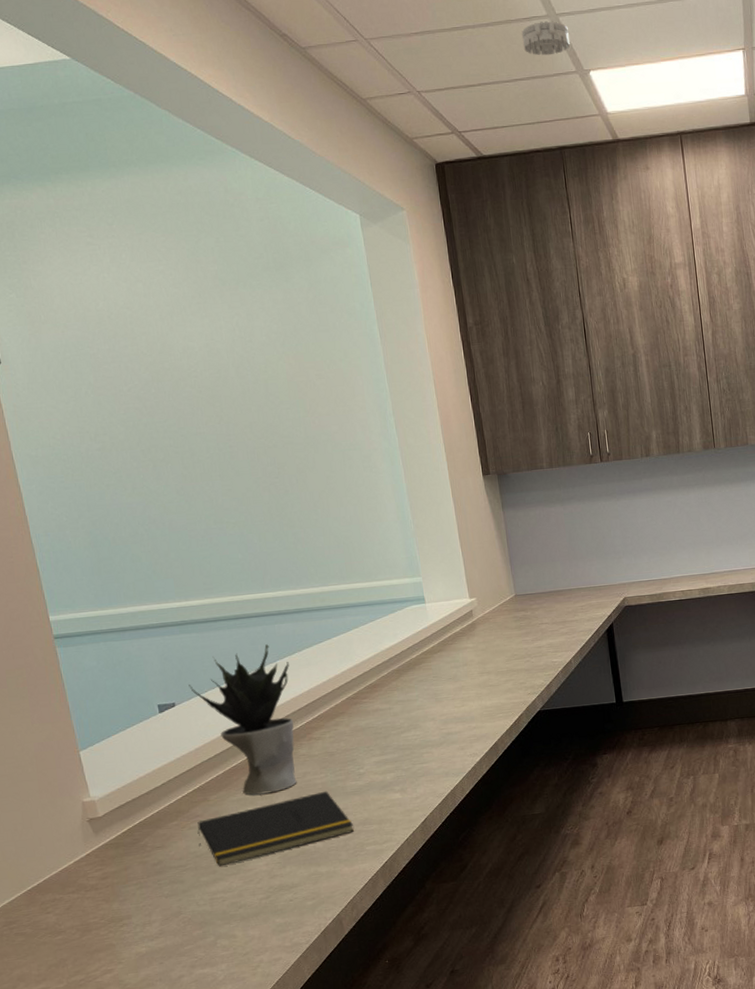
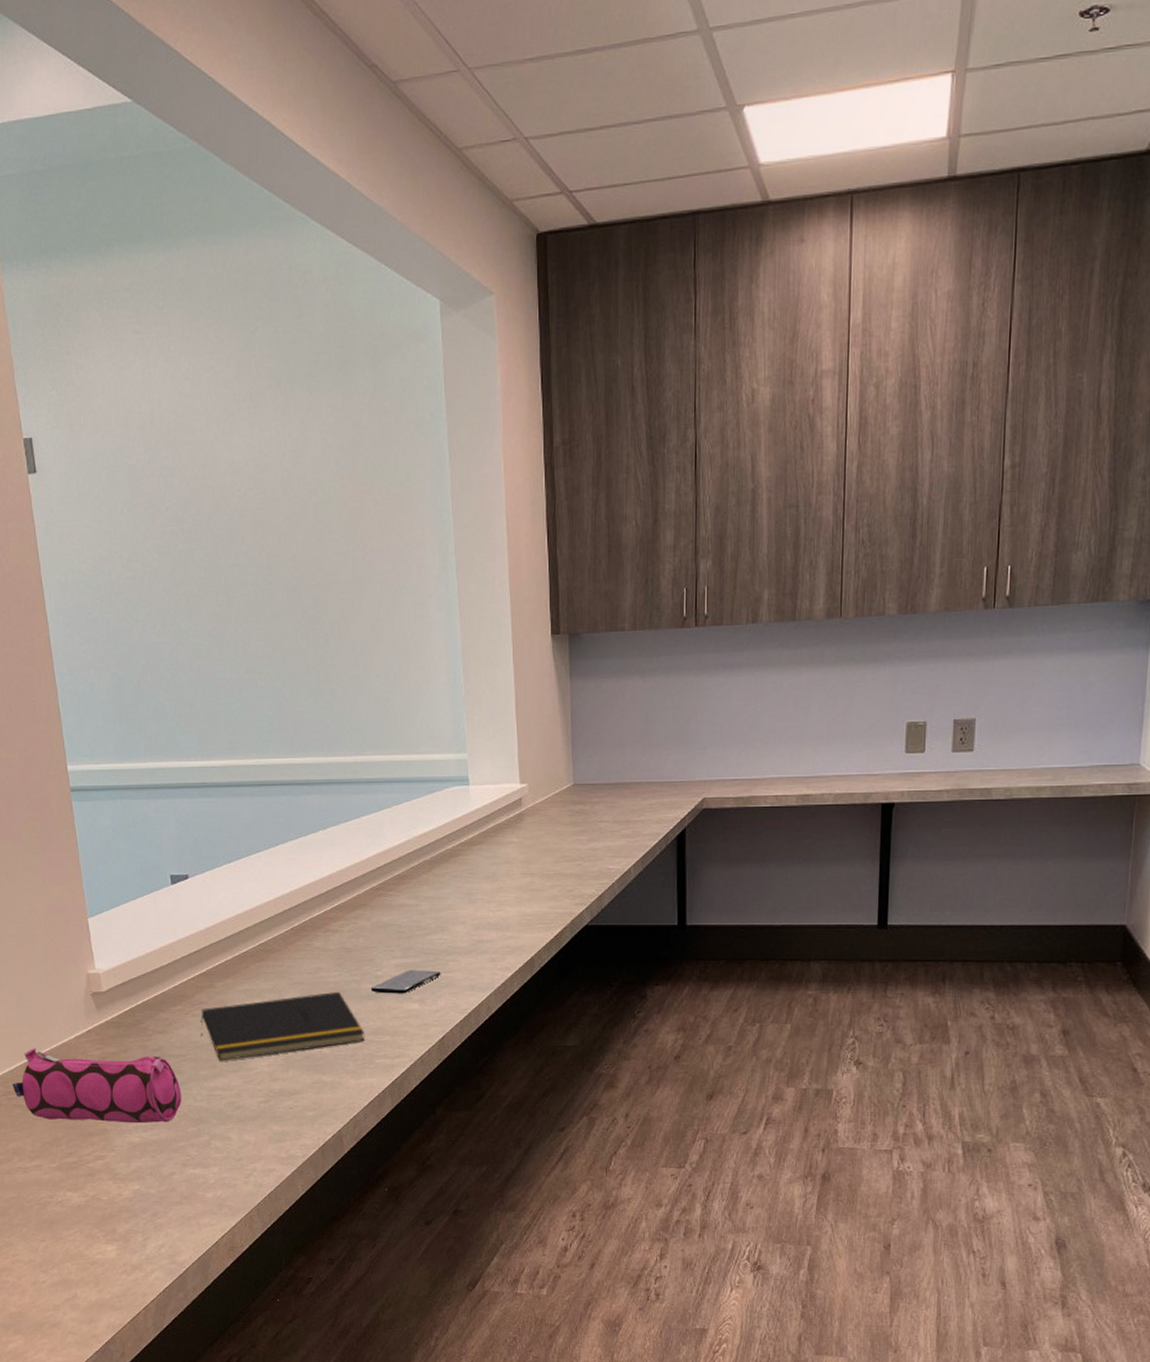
pencil case: none [13,869,185,943] -> present [13,1048,181,1124]
potted plant: present [189,644,297,795] -> none [204,818,312,987]
smartphone: none [355,763,418,788] -> present [370,969,441,994]
smoke detector: present [521,21,571,56] -> none [662,38,724,87]

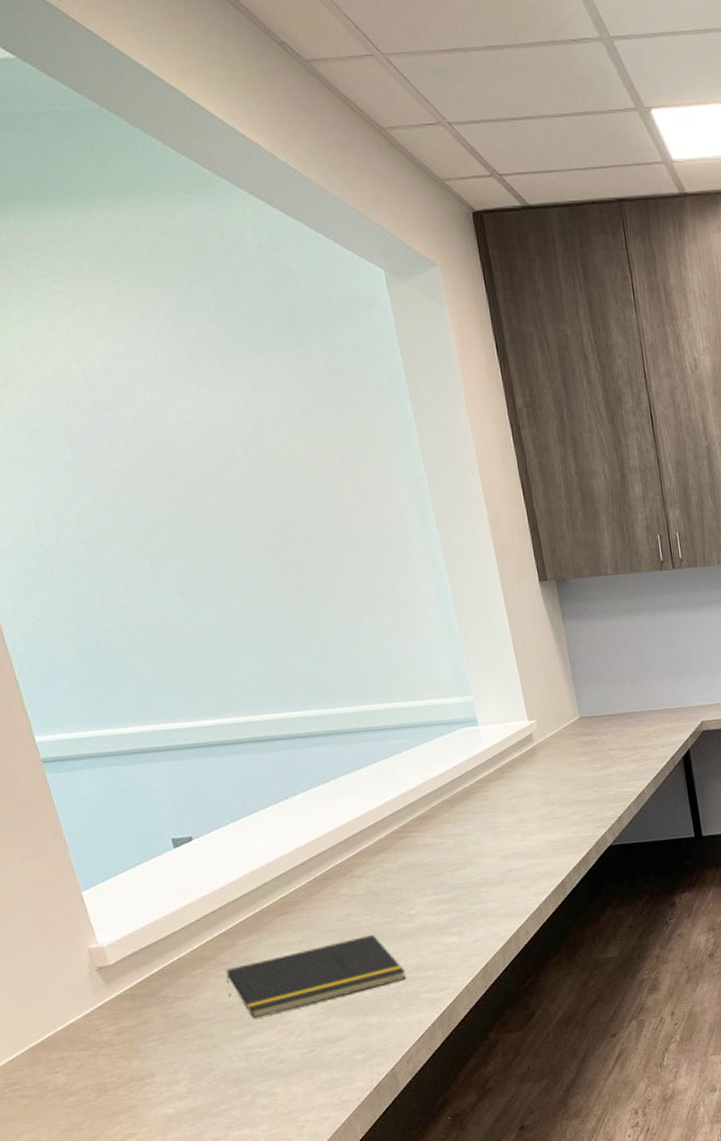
pencil case: present [13,1048,181,1124] -> none [15,1023,217,1106]
smartphone: present [370,969,441,994] -> none [405,903,476,931]

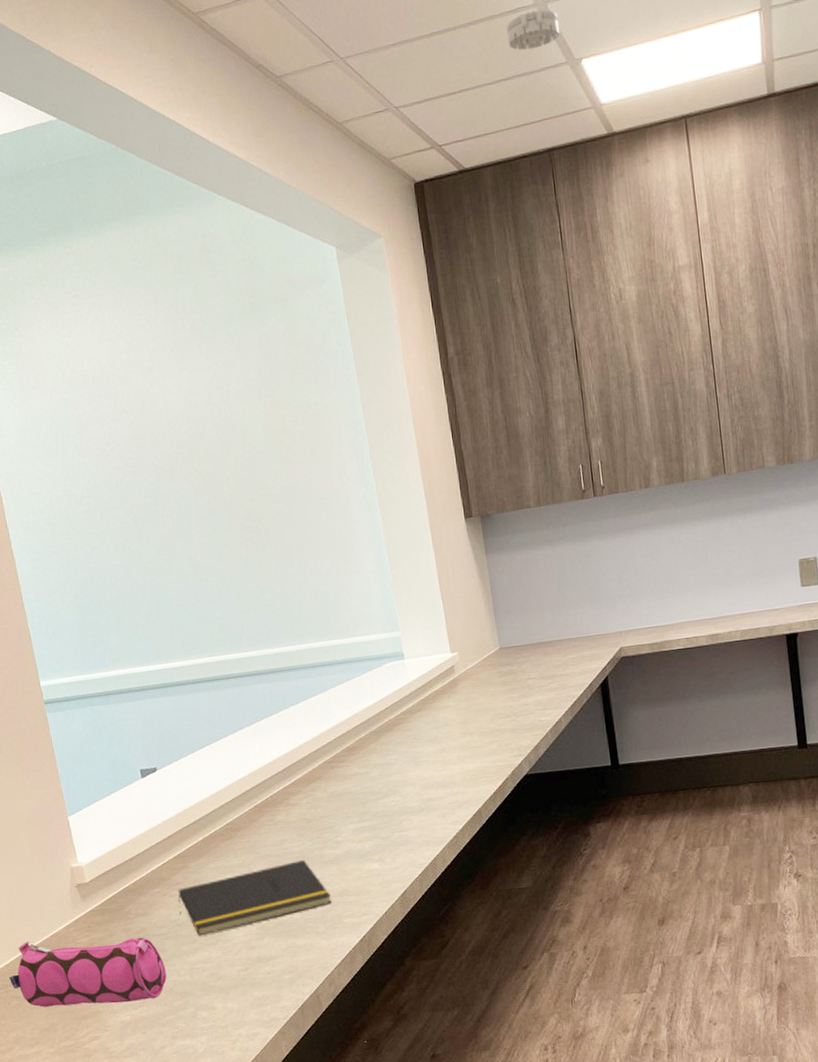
pencil case: none [15,1023,217,1106] -> present [9,937,167,1007]
smoke detector: none [569,45,628,87] -> present [506,9,560,51]

